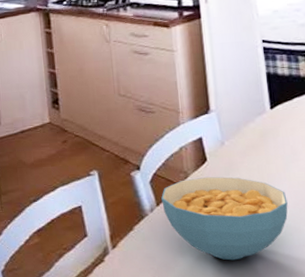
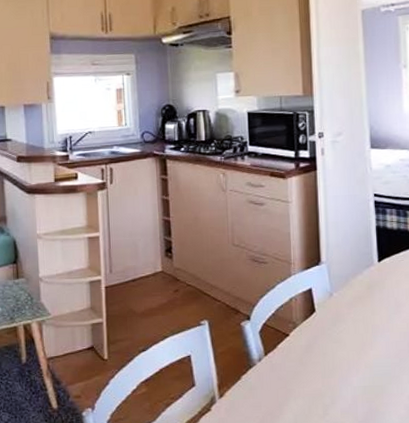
cereal bowl: present [161,176,288,261] -> none [270,327,389,409]

